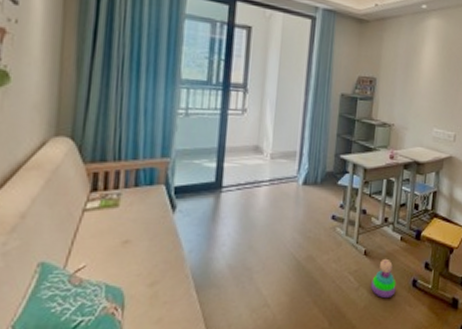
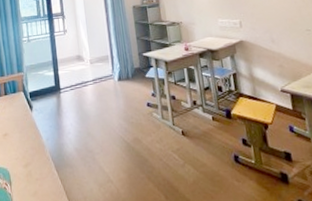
stacking toy: present [370,258,397,299] -> none [194,137,220,174]

